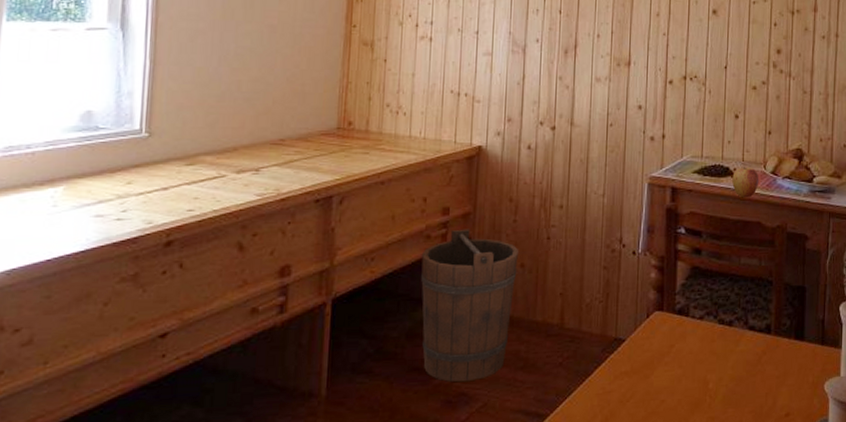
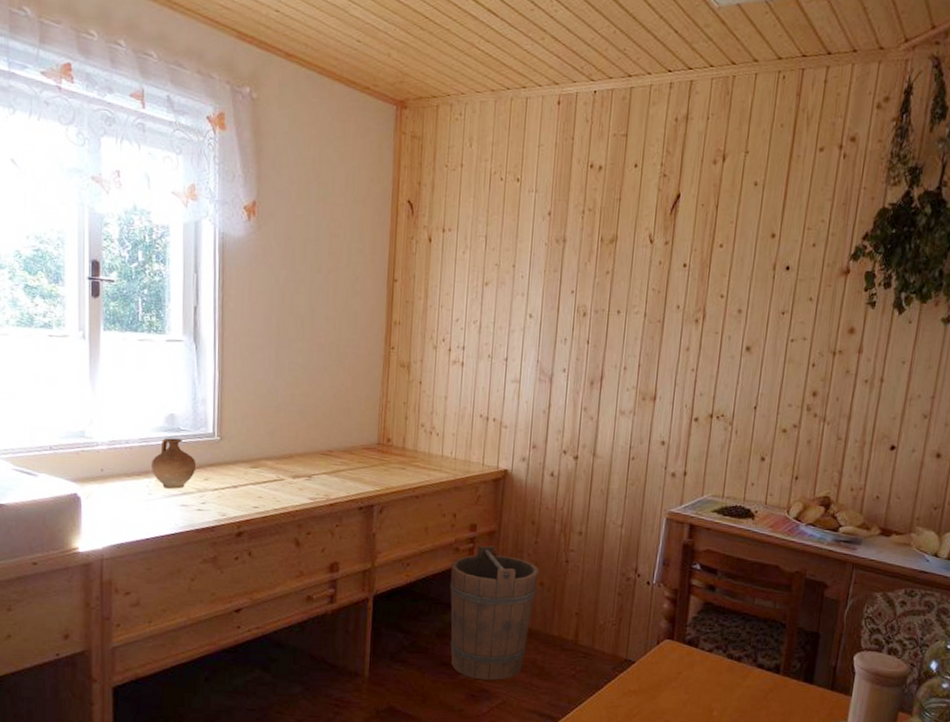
ceramic jug: none [59,138,118,199] -> present [151,438,197,490]
apple: present [732,167,759,198] -> none [752,510,782,541]

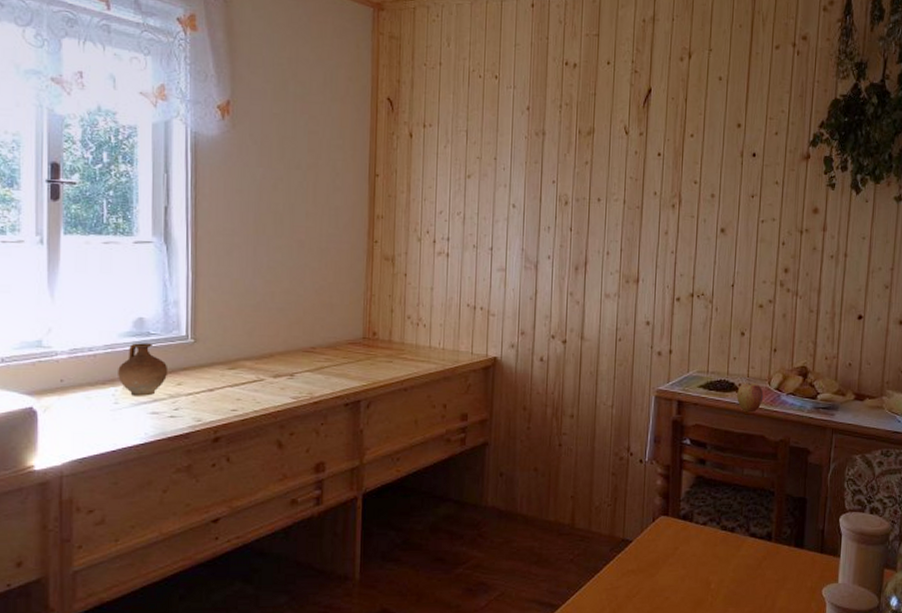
wooden bucket: present [450,545,538,681] -> none [442,434,532,573]
apple: none [752,510,782,541] -> present [737,383,764,413]

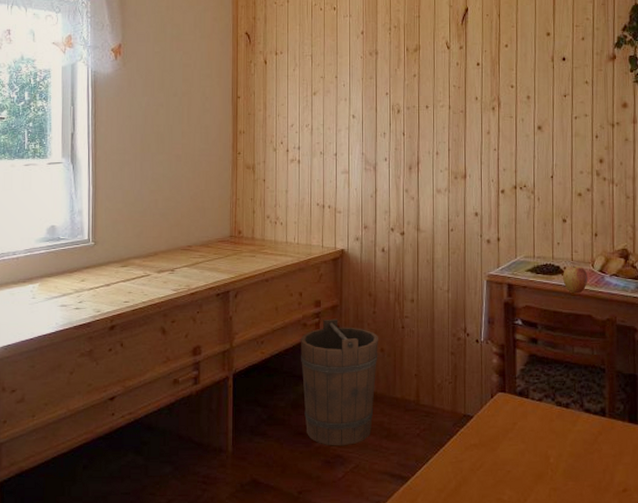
ceramic jug: present [118,343,169,397] -> none [35,247,74,293]
wooden bucket: none [442,434,532,573] -> present [300,318,378,446]

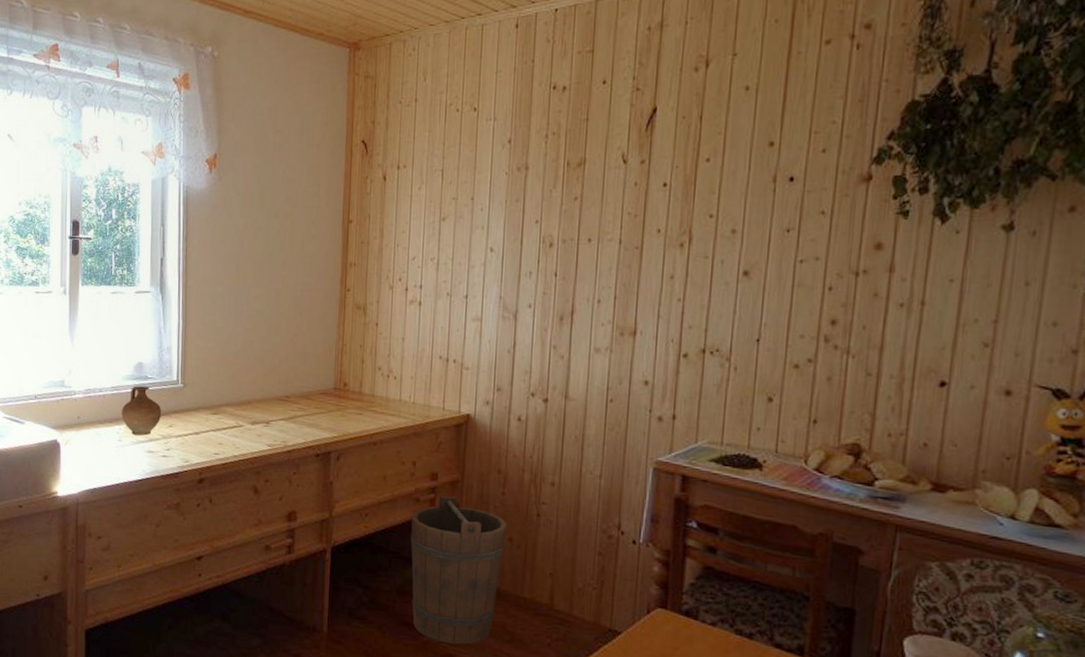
ceramic jug: none [35,247,74,293] -> present [122,385,162,437]
apple: present [563,266,588,294] -> none [760,459,798,496]

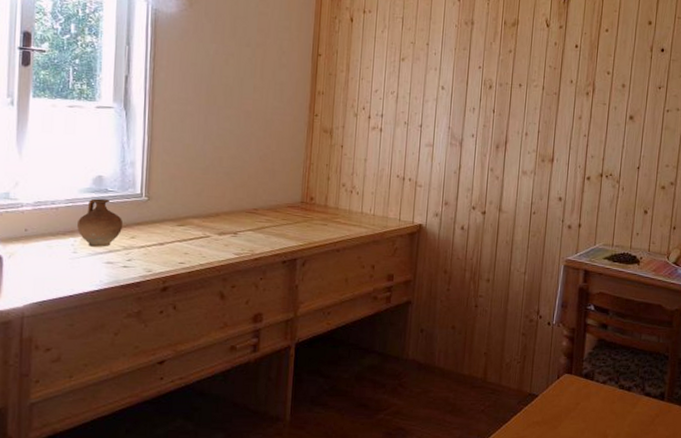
wooden bucket: present [410,495,506,645] -> none [368,293,450,419]

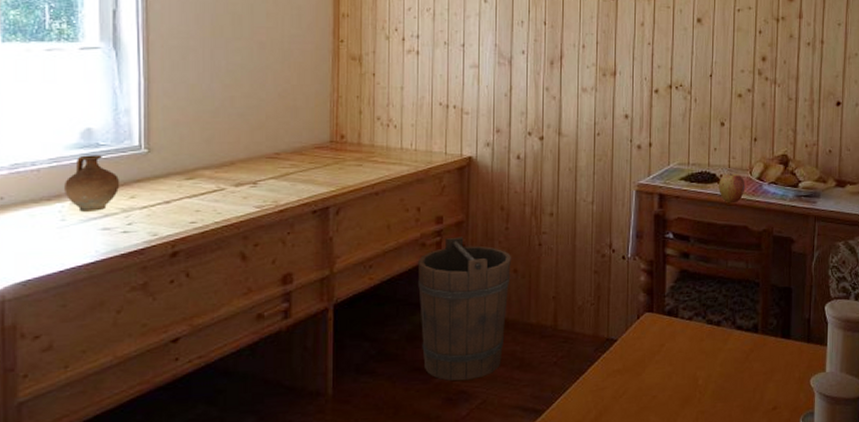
wooden bucket: none [368,293,450,419] -> present [417,236,511,381]
apple: none [638,256,663,283] -> present [719,173,746,204]

